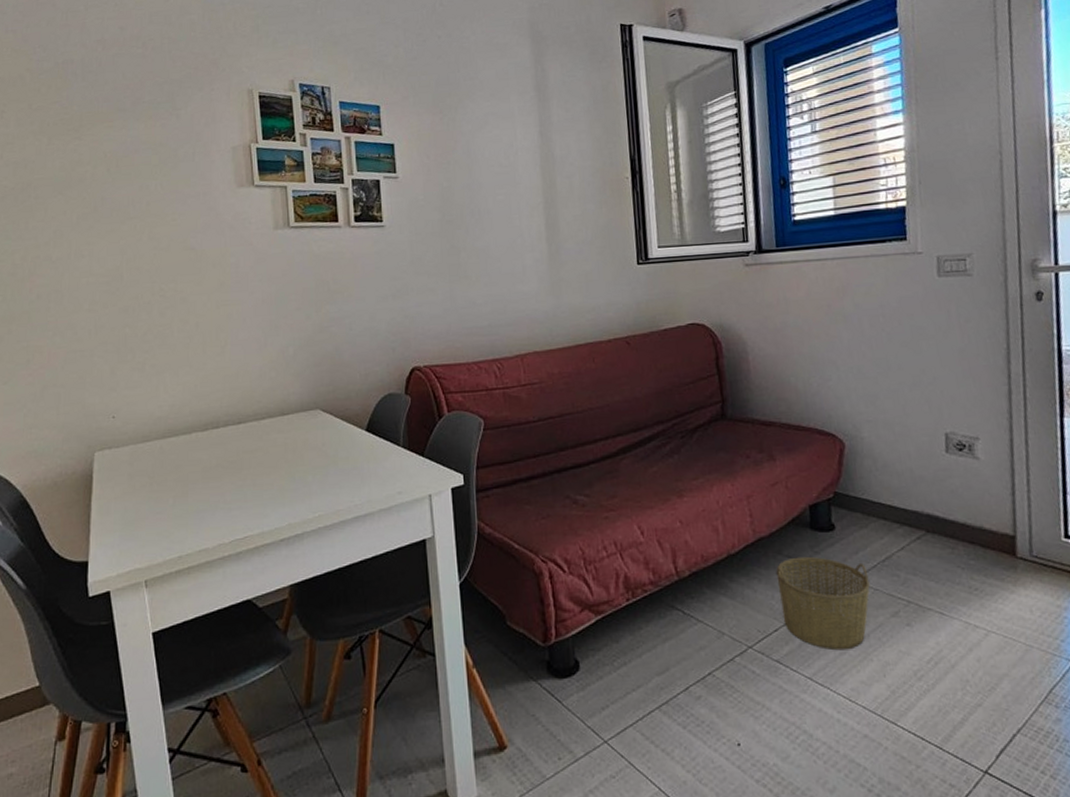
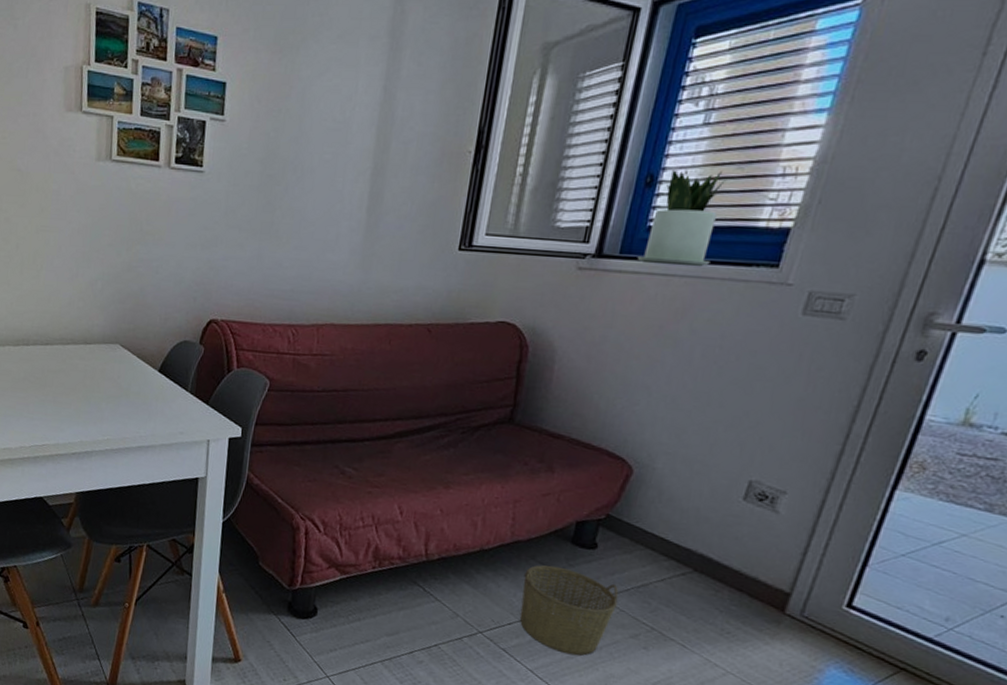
planter: none [791,167,852,253] -> present [637,170,726,267]

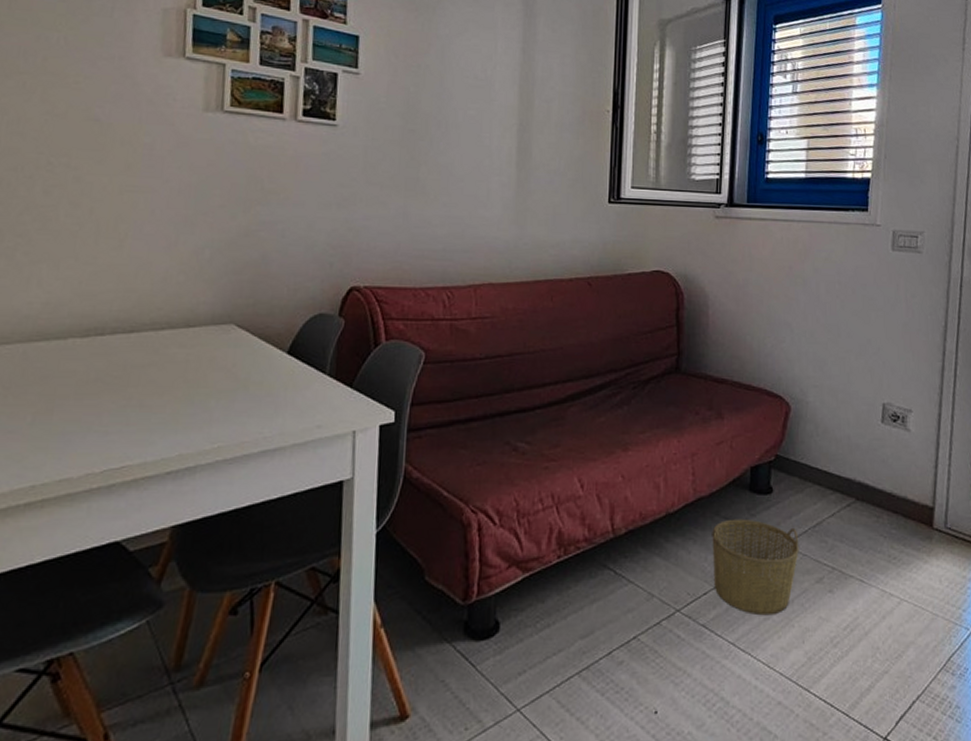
planter: present [637,170,726,267] -> none [761,130,818,213]

